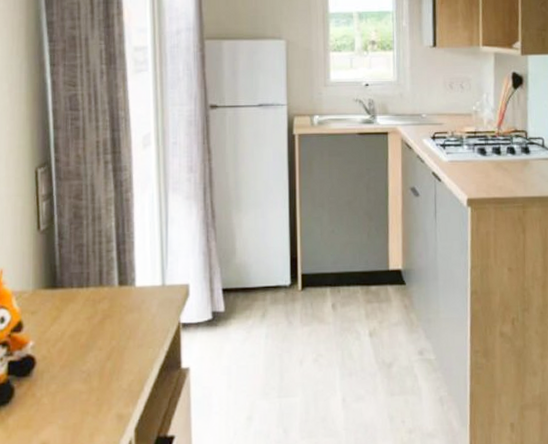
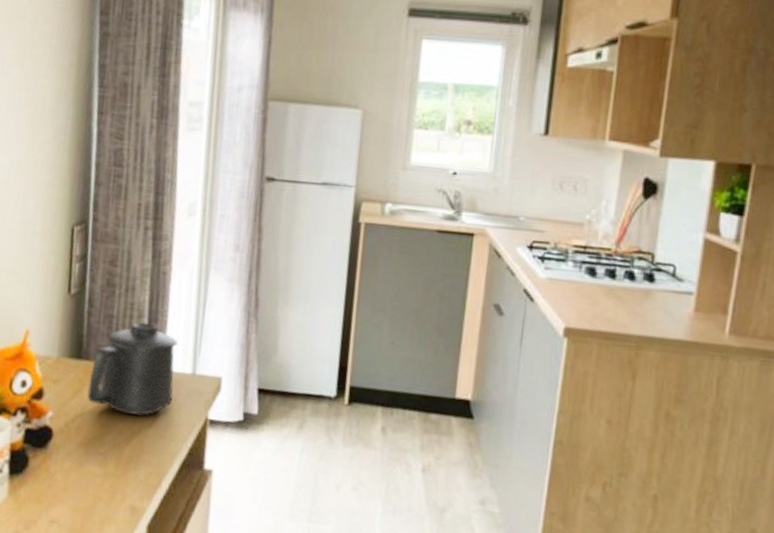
mug: none [66,246,147,331] -> present [87,321,178,416]

